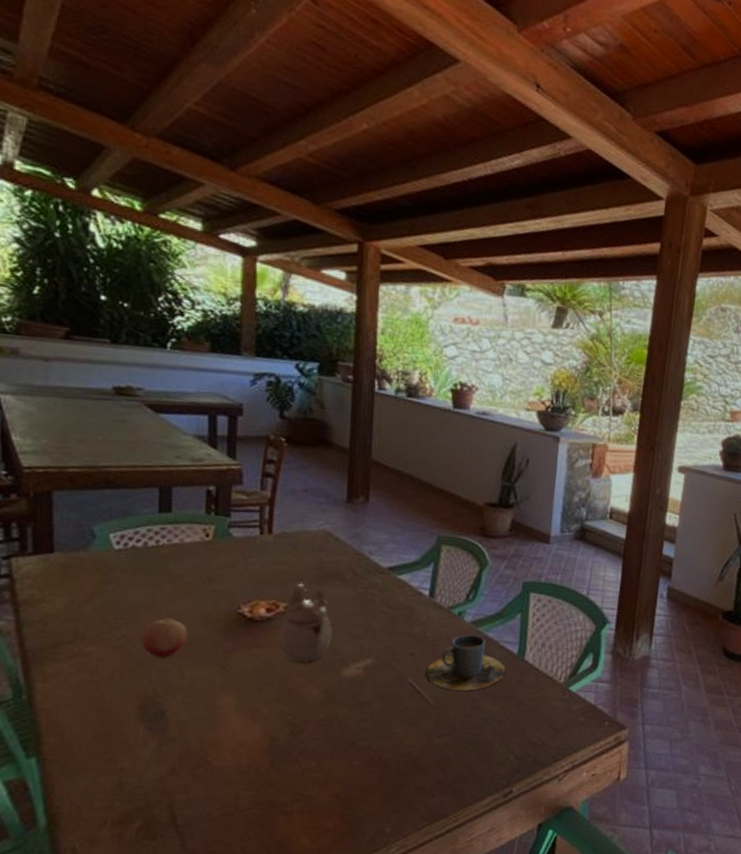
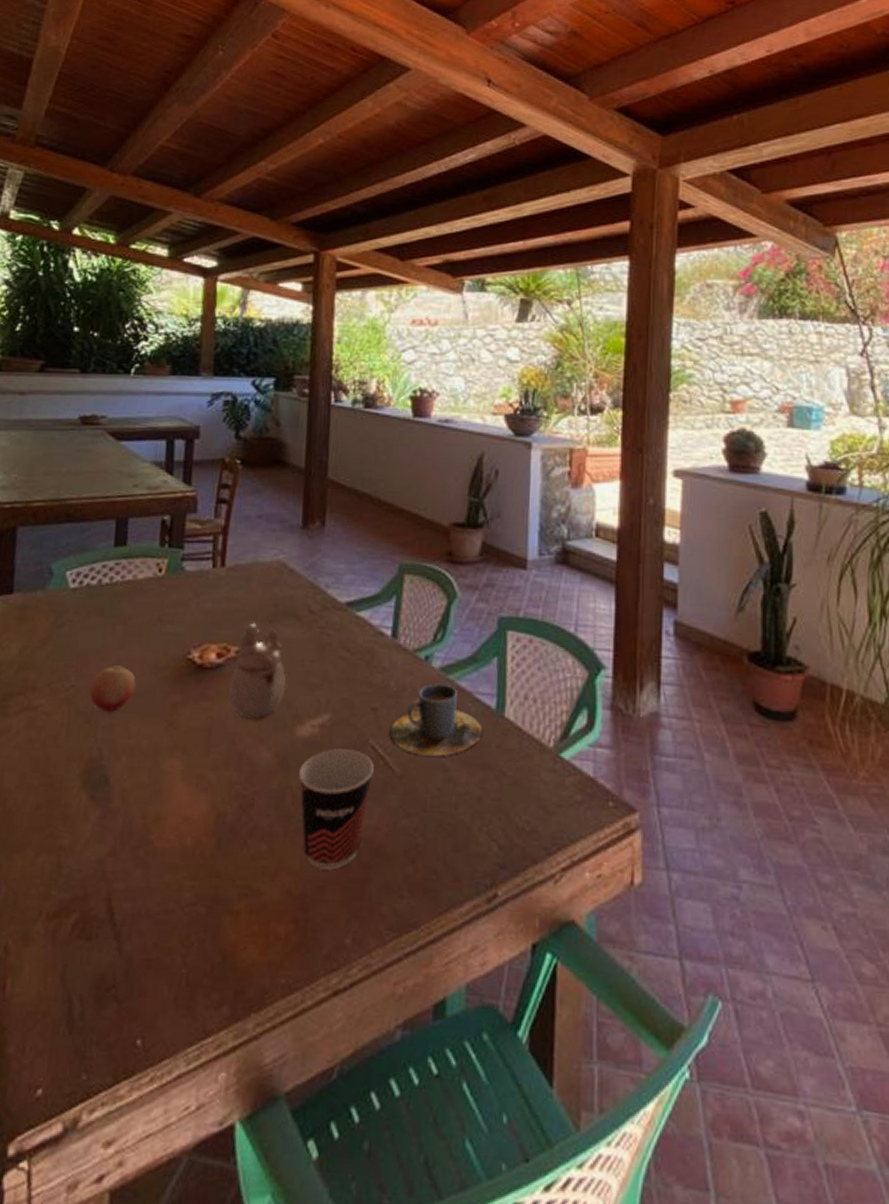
cup: none [344,686,411,779] -> present [298,748,374,870]

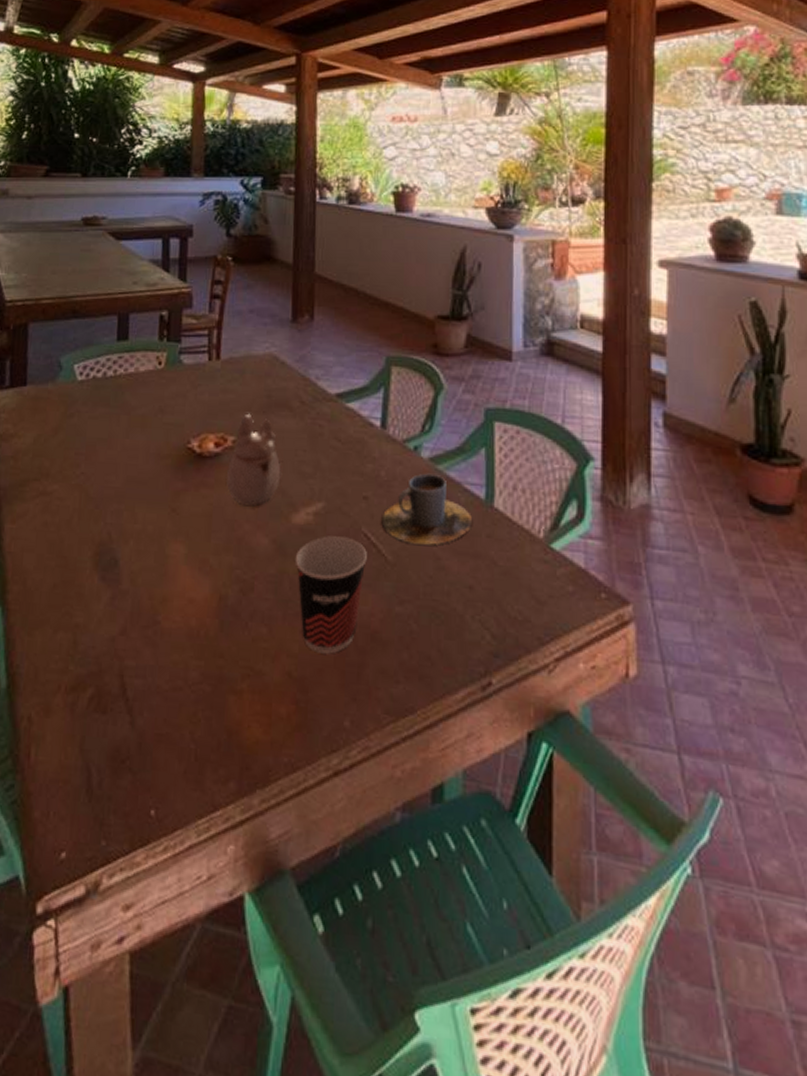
fruit: present [89,665,136,711] -> none [98,454,141,497]

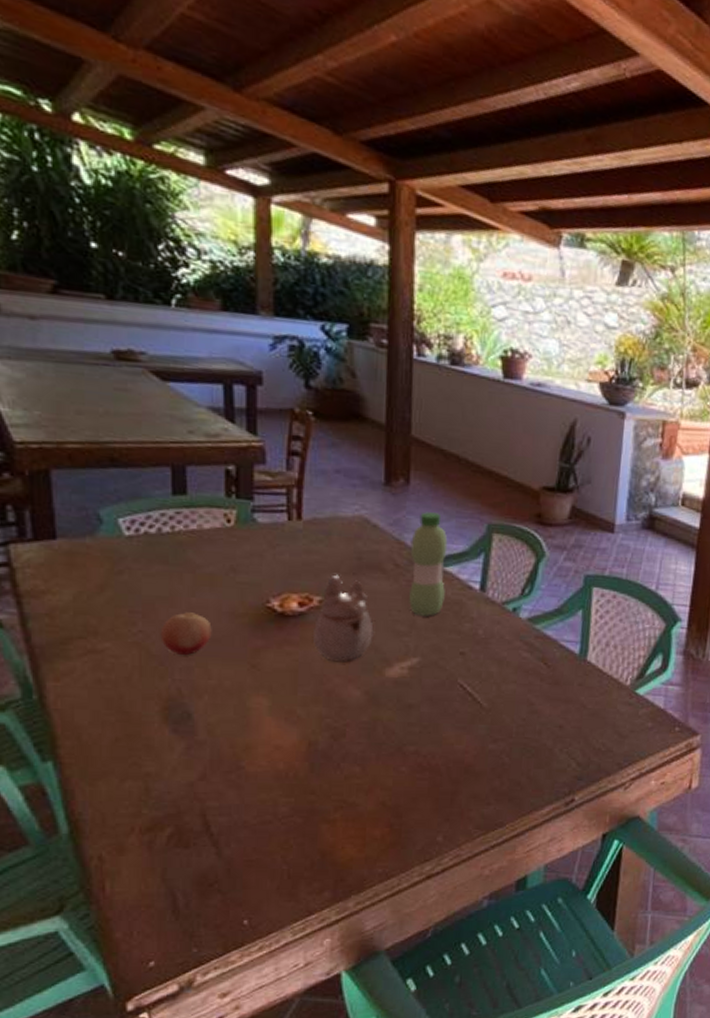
fruit: none [98,454,141,497] -> present [160,612,212,655]
cup: present [295,536,367,654] -> none [388,687,463,786]
water bottle: none [312,347,349,456] -> present [408,512,448,616]
cup: present [381,473,472,545] -> none [477,631,565,693]

